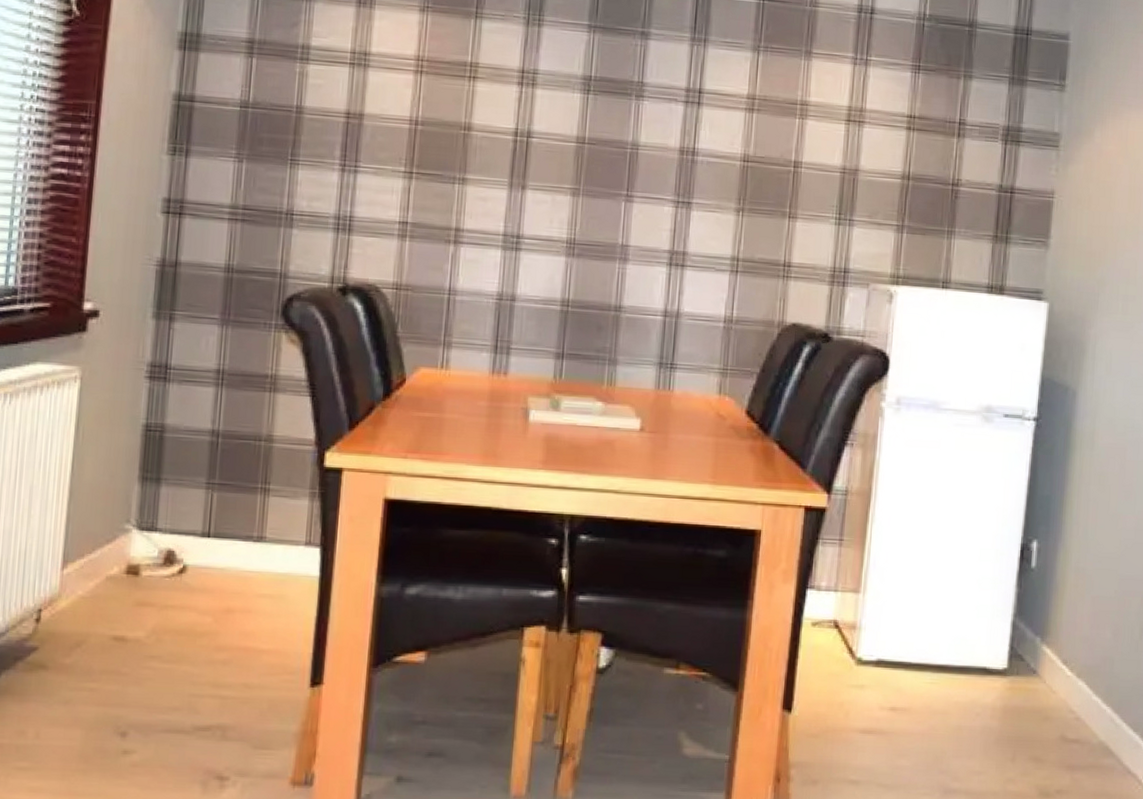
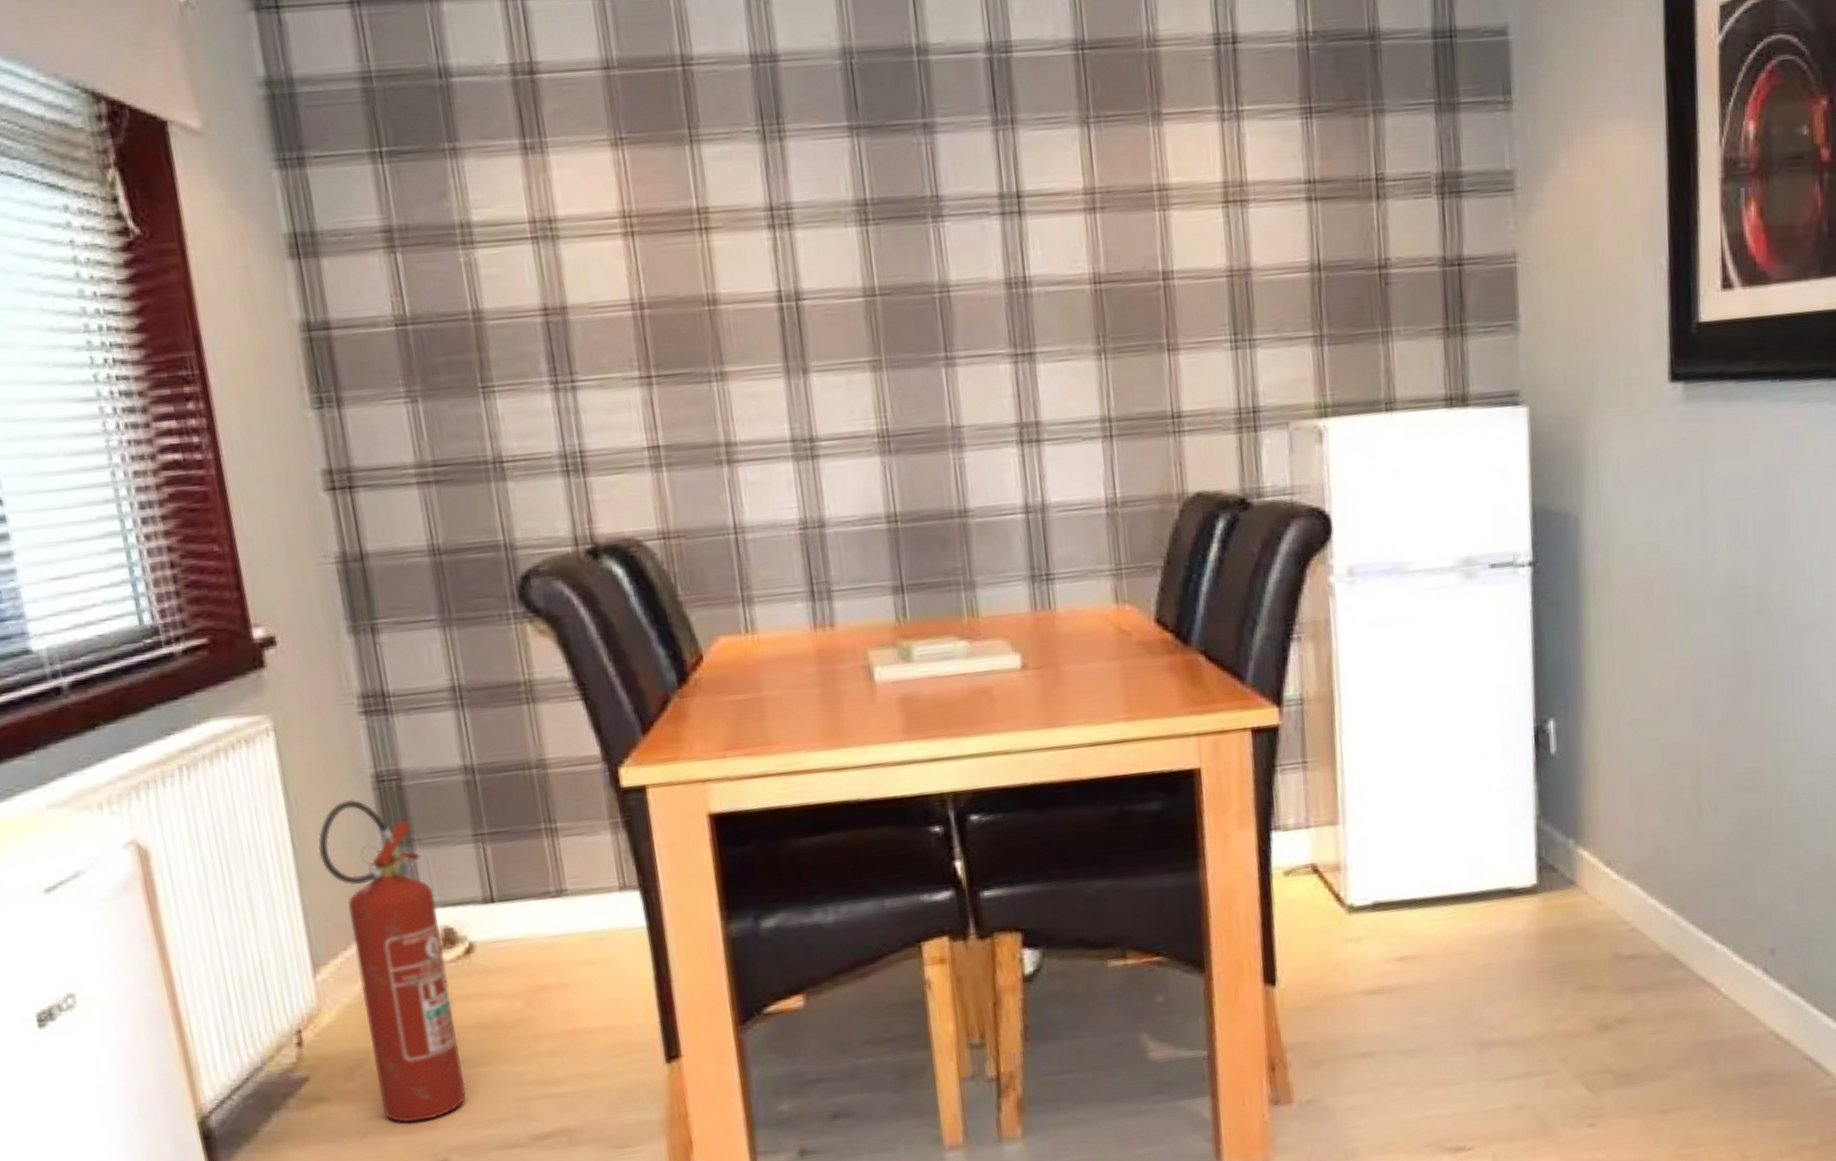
fire extinguisher: none [87,439,167,699] -> present [318,798,466,1123]

